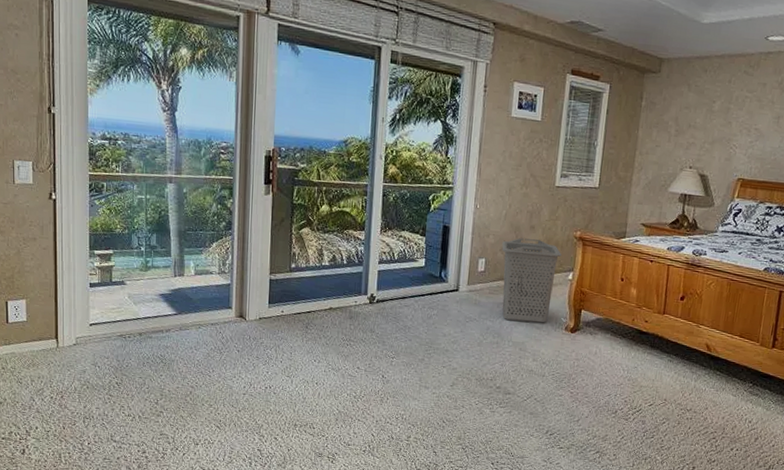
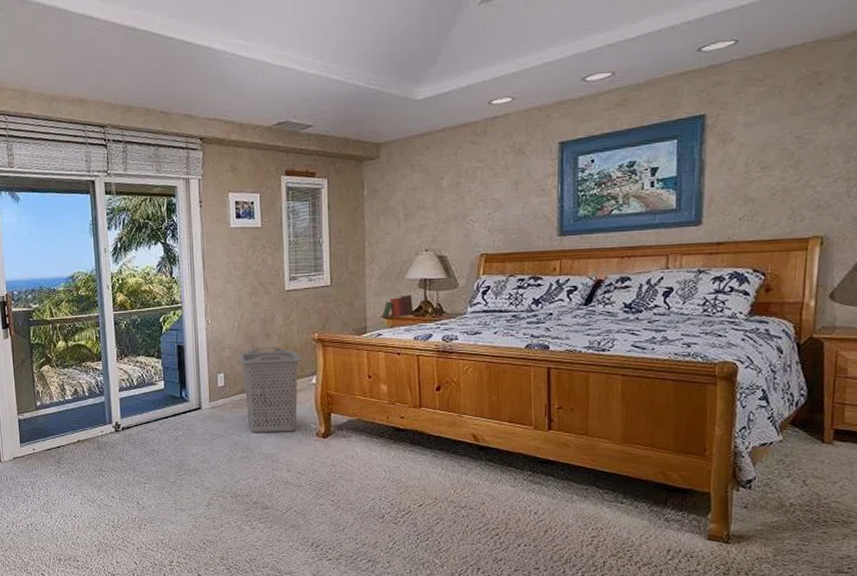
books: none [641,206,672,227] -> present [382,294,414,317]

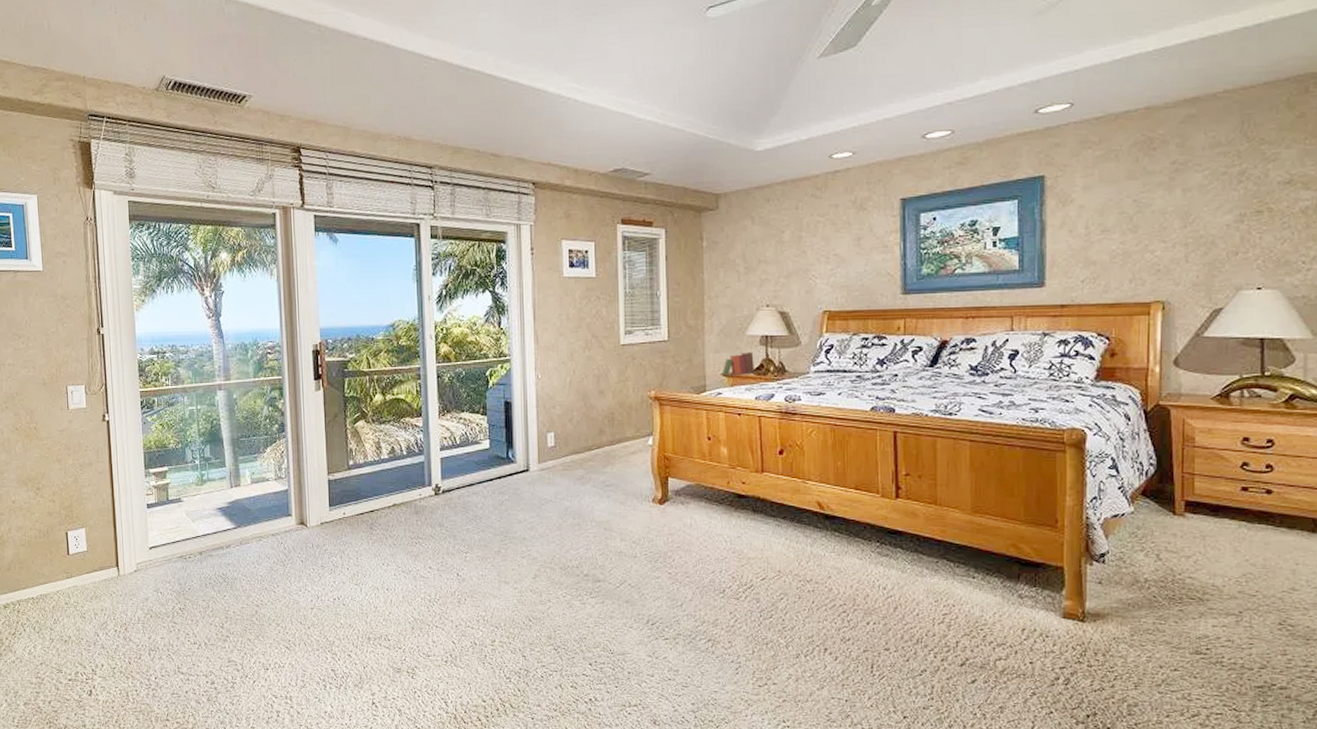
laundry basket: present [239,347,302,433] -> none [570,405,637,498]

